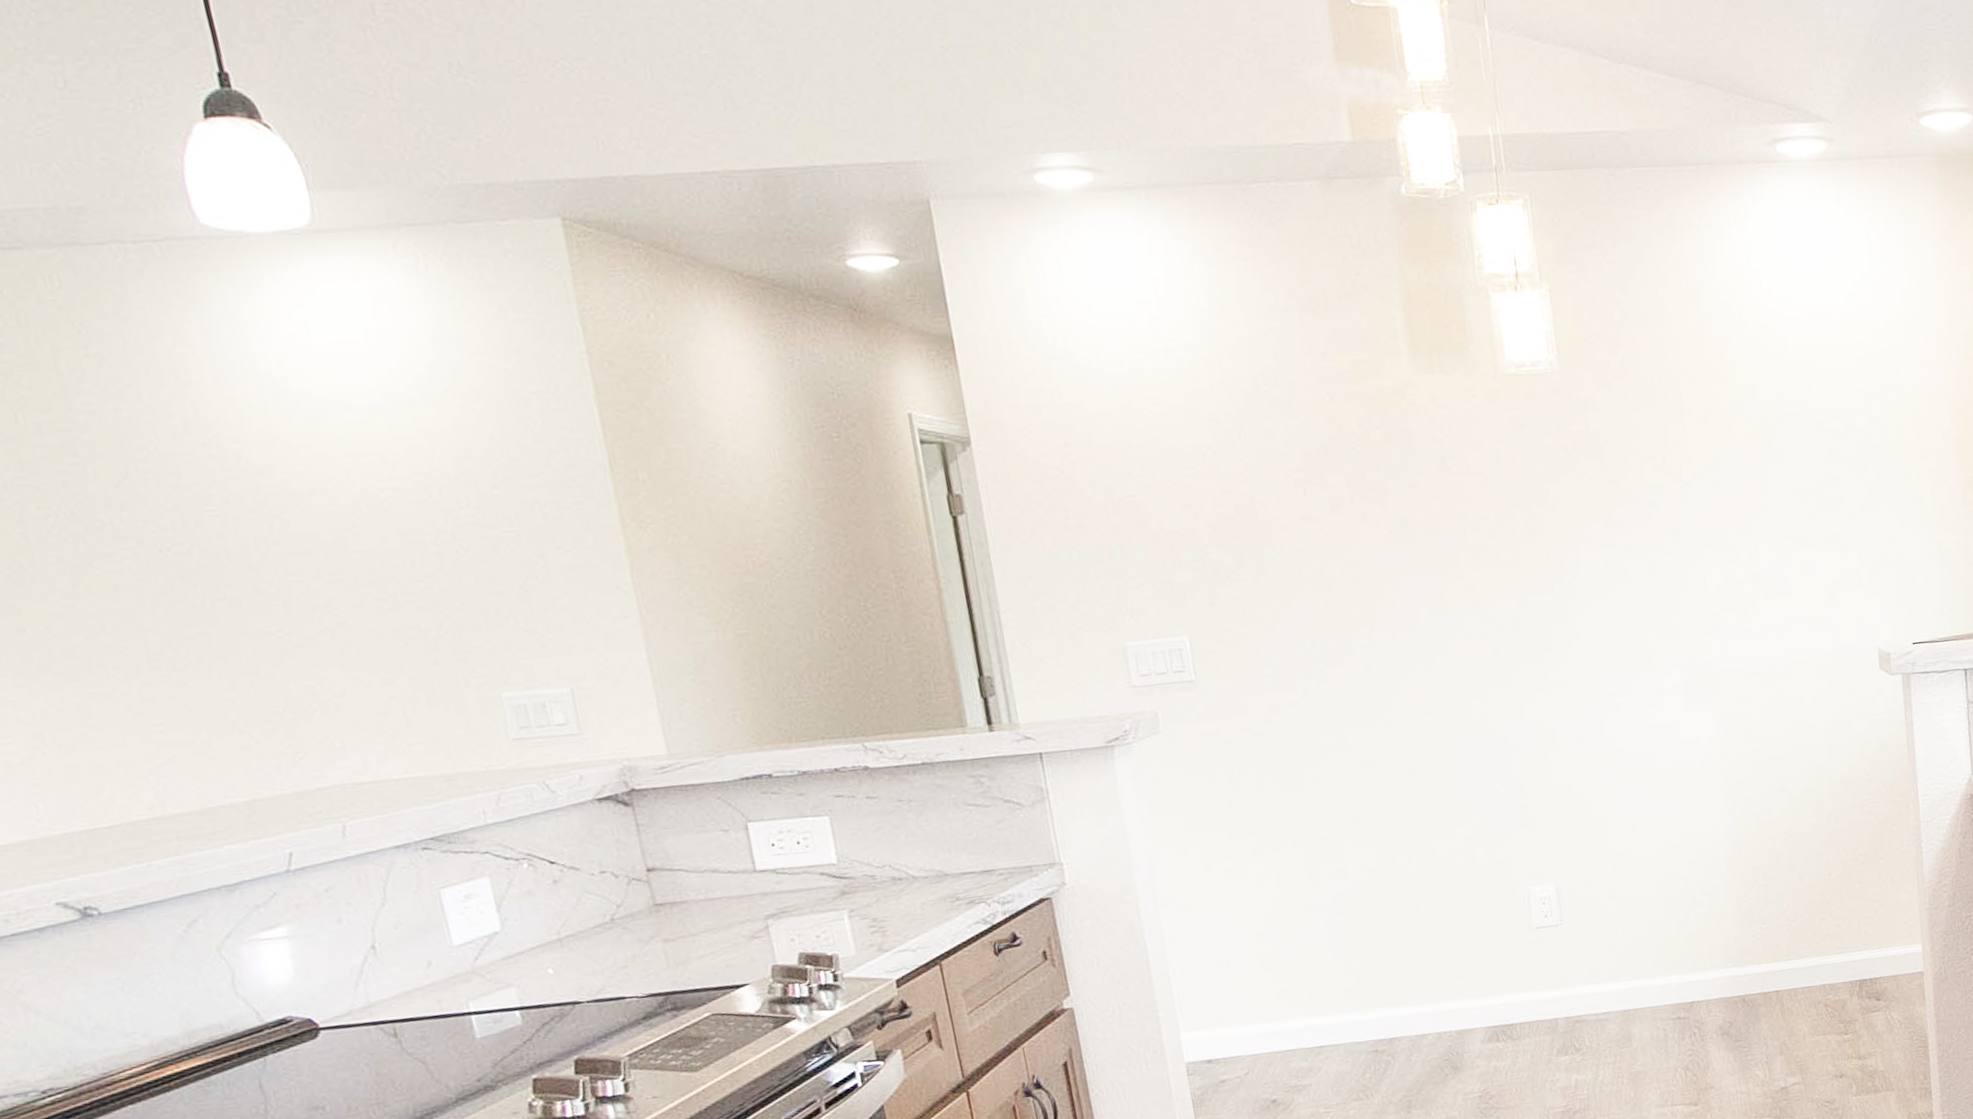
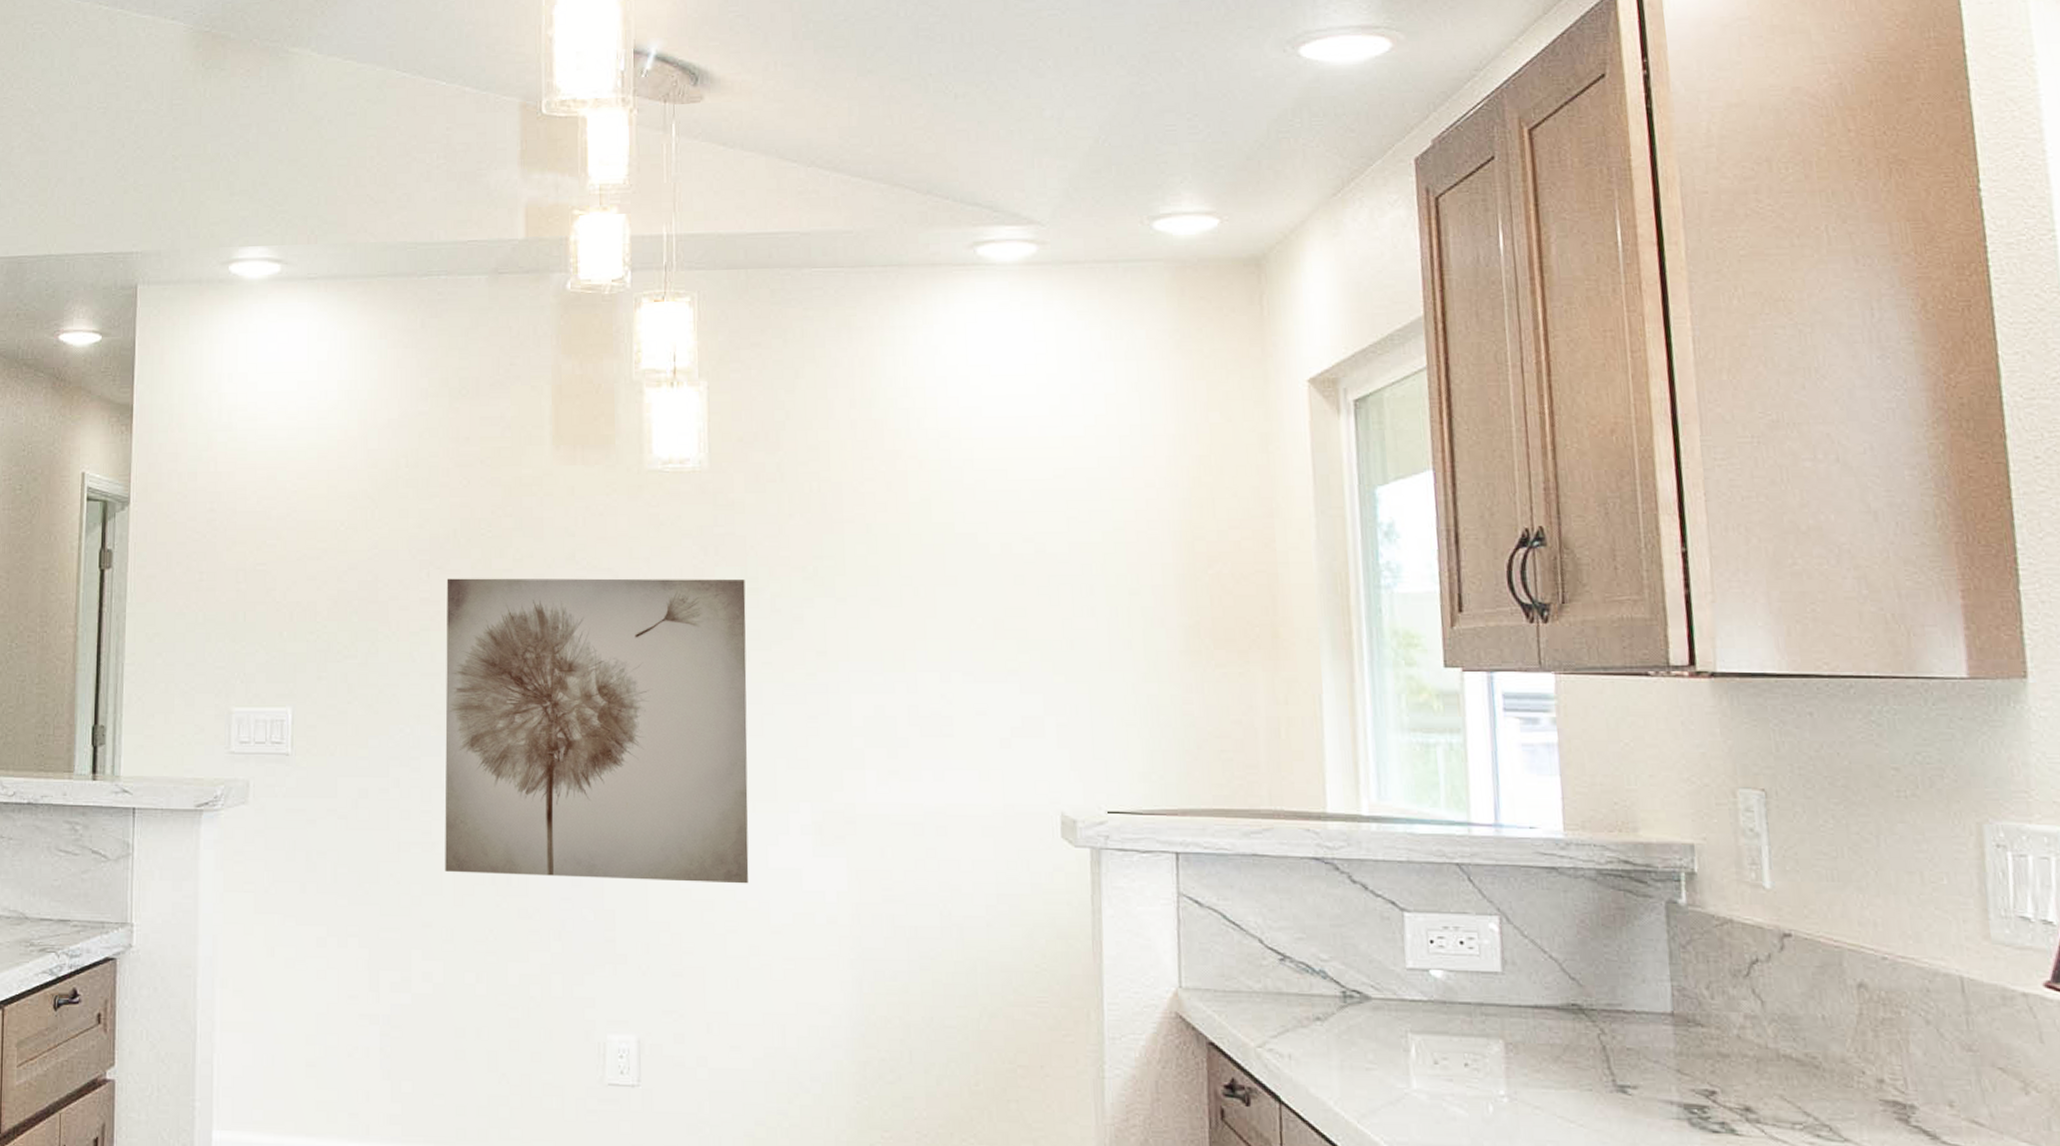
wall art: none [1324,472,1634,770] -> present [445,578,749,884]

